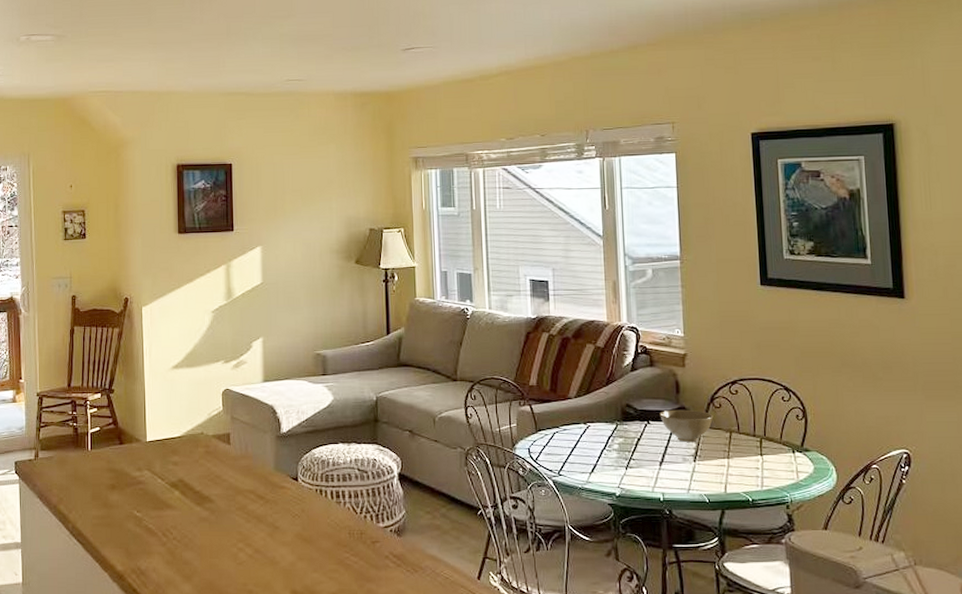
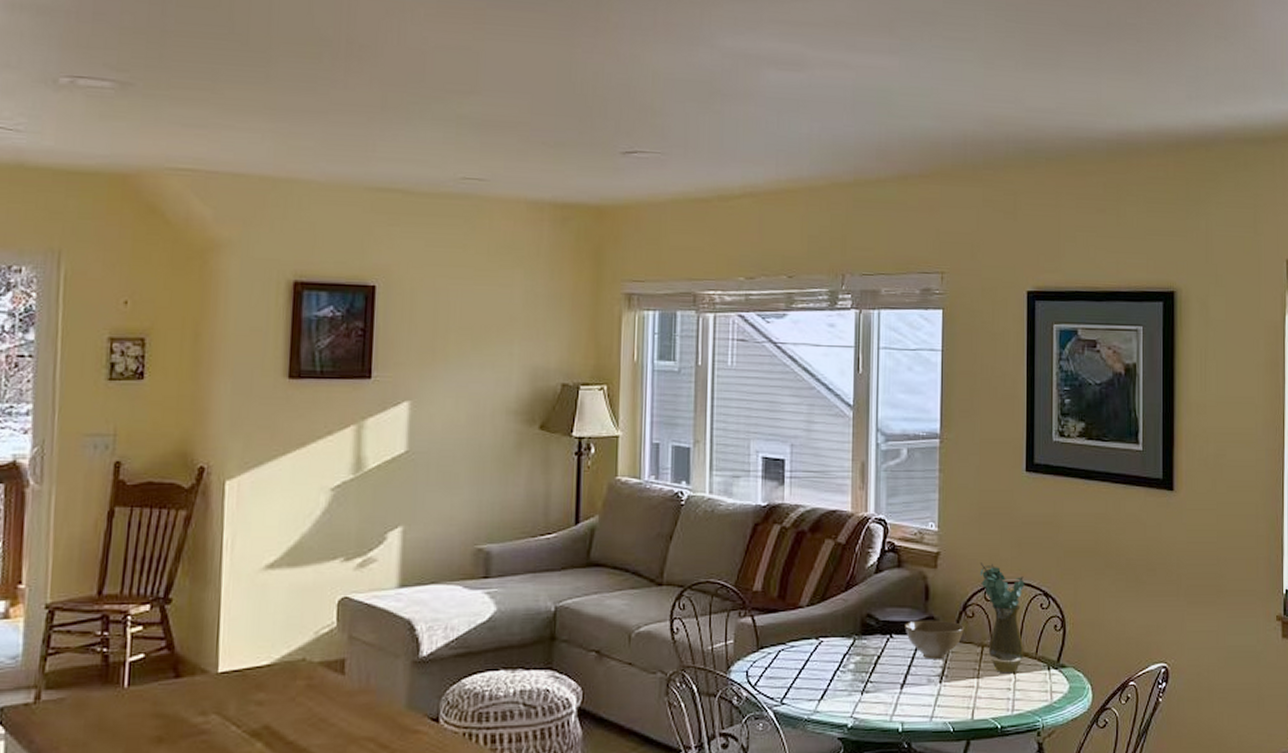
vase: none [723,362,770,455] -> present [979,563,1025,673]

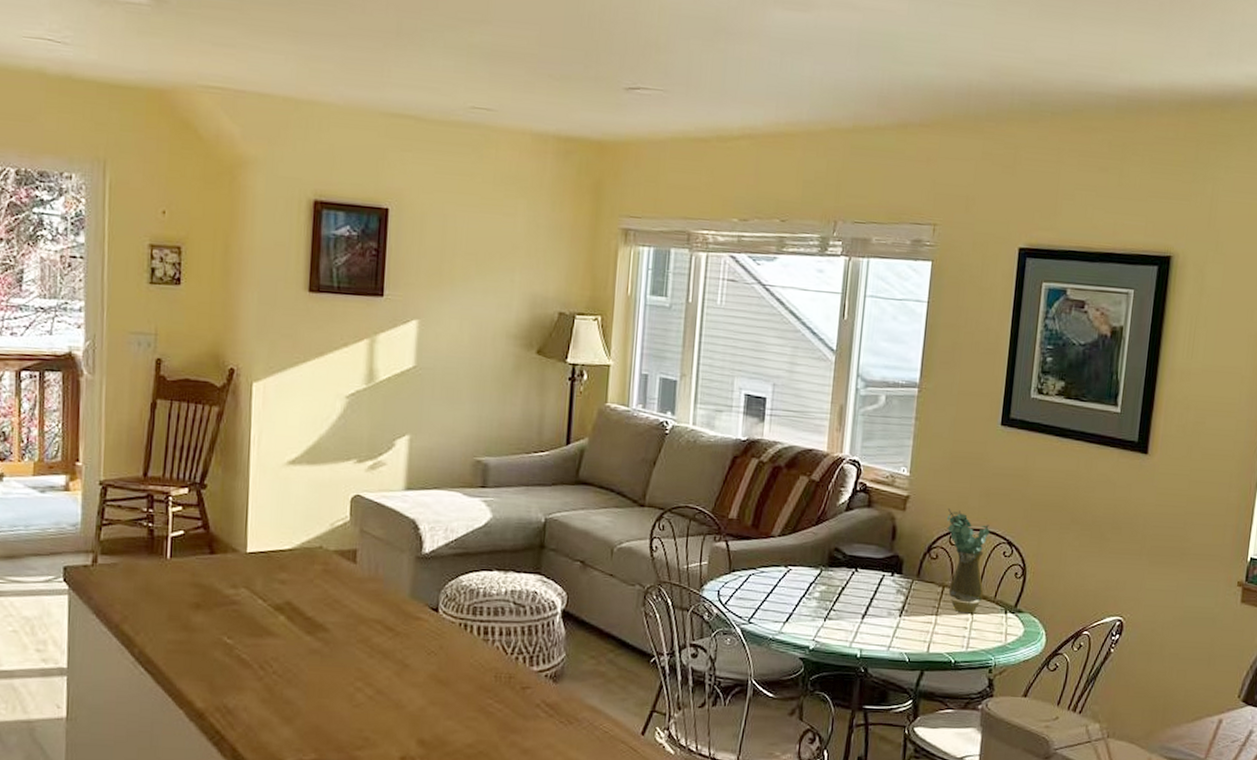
bowl: present [905,620,965,659] -> none [870,557,928,595]

